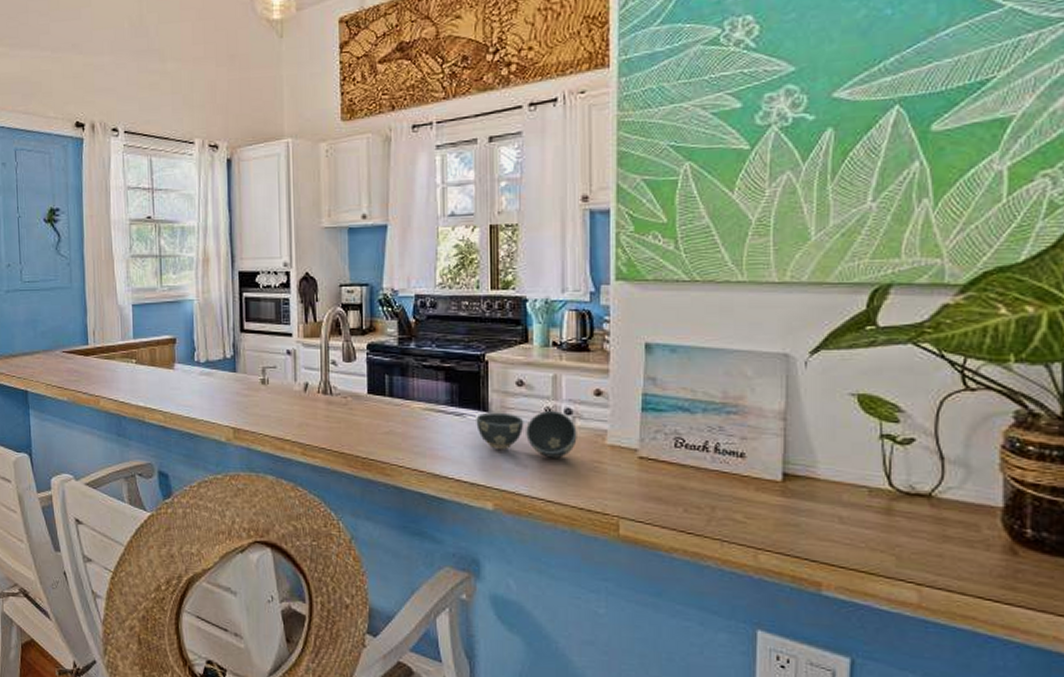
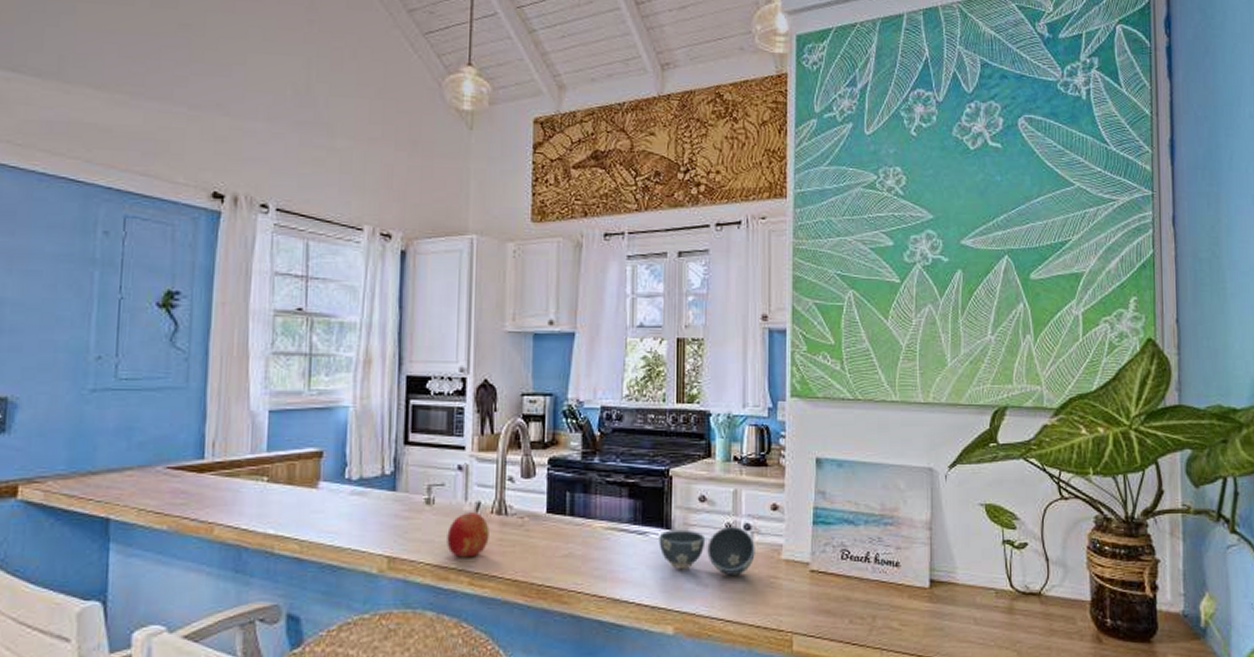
fruit: none [281,392,317,431] -> present [447,512,489,558]

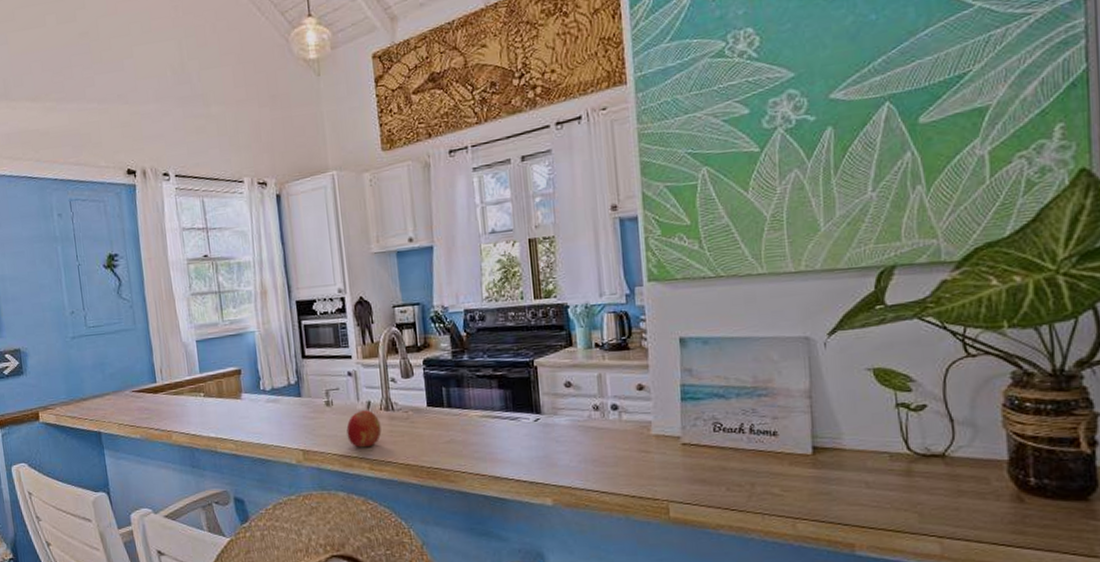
ceramic bowl: present [659,526,755,575] -> none [530,407,625,452]

